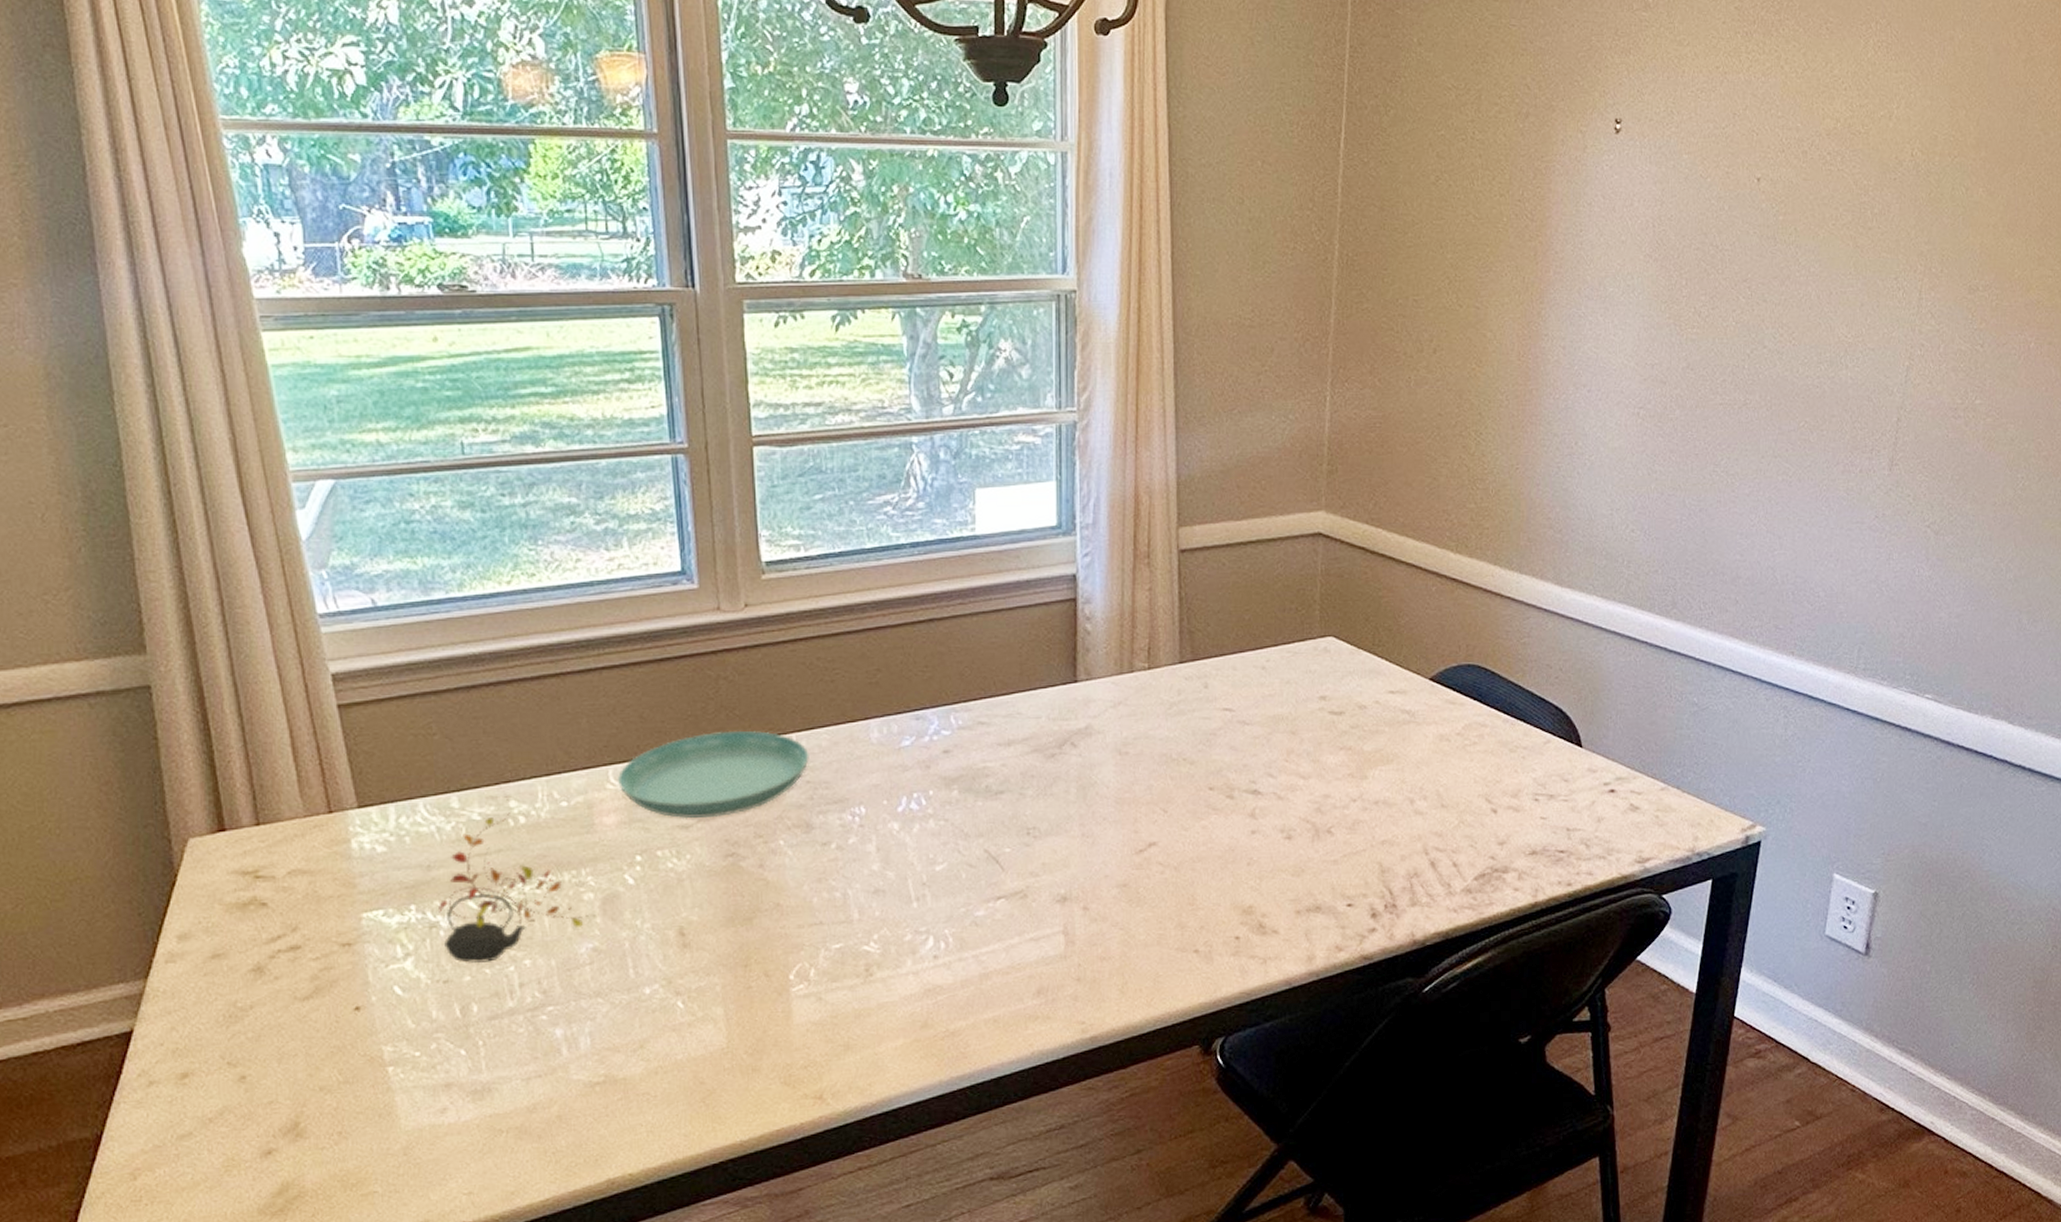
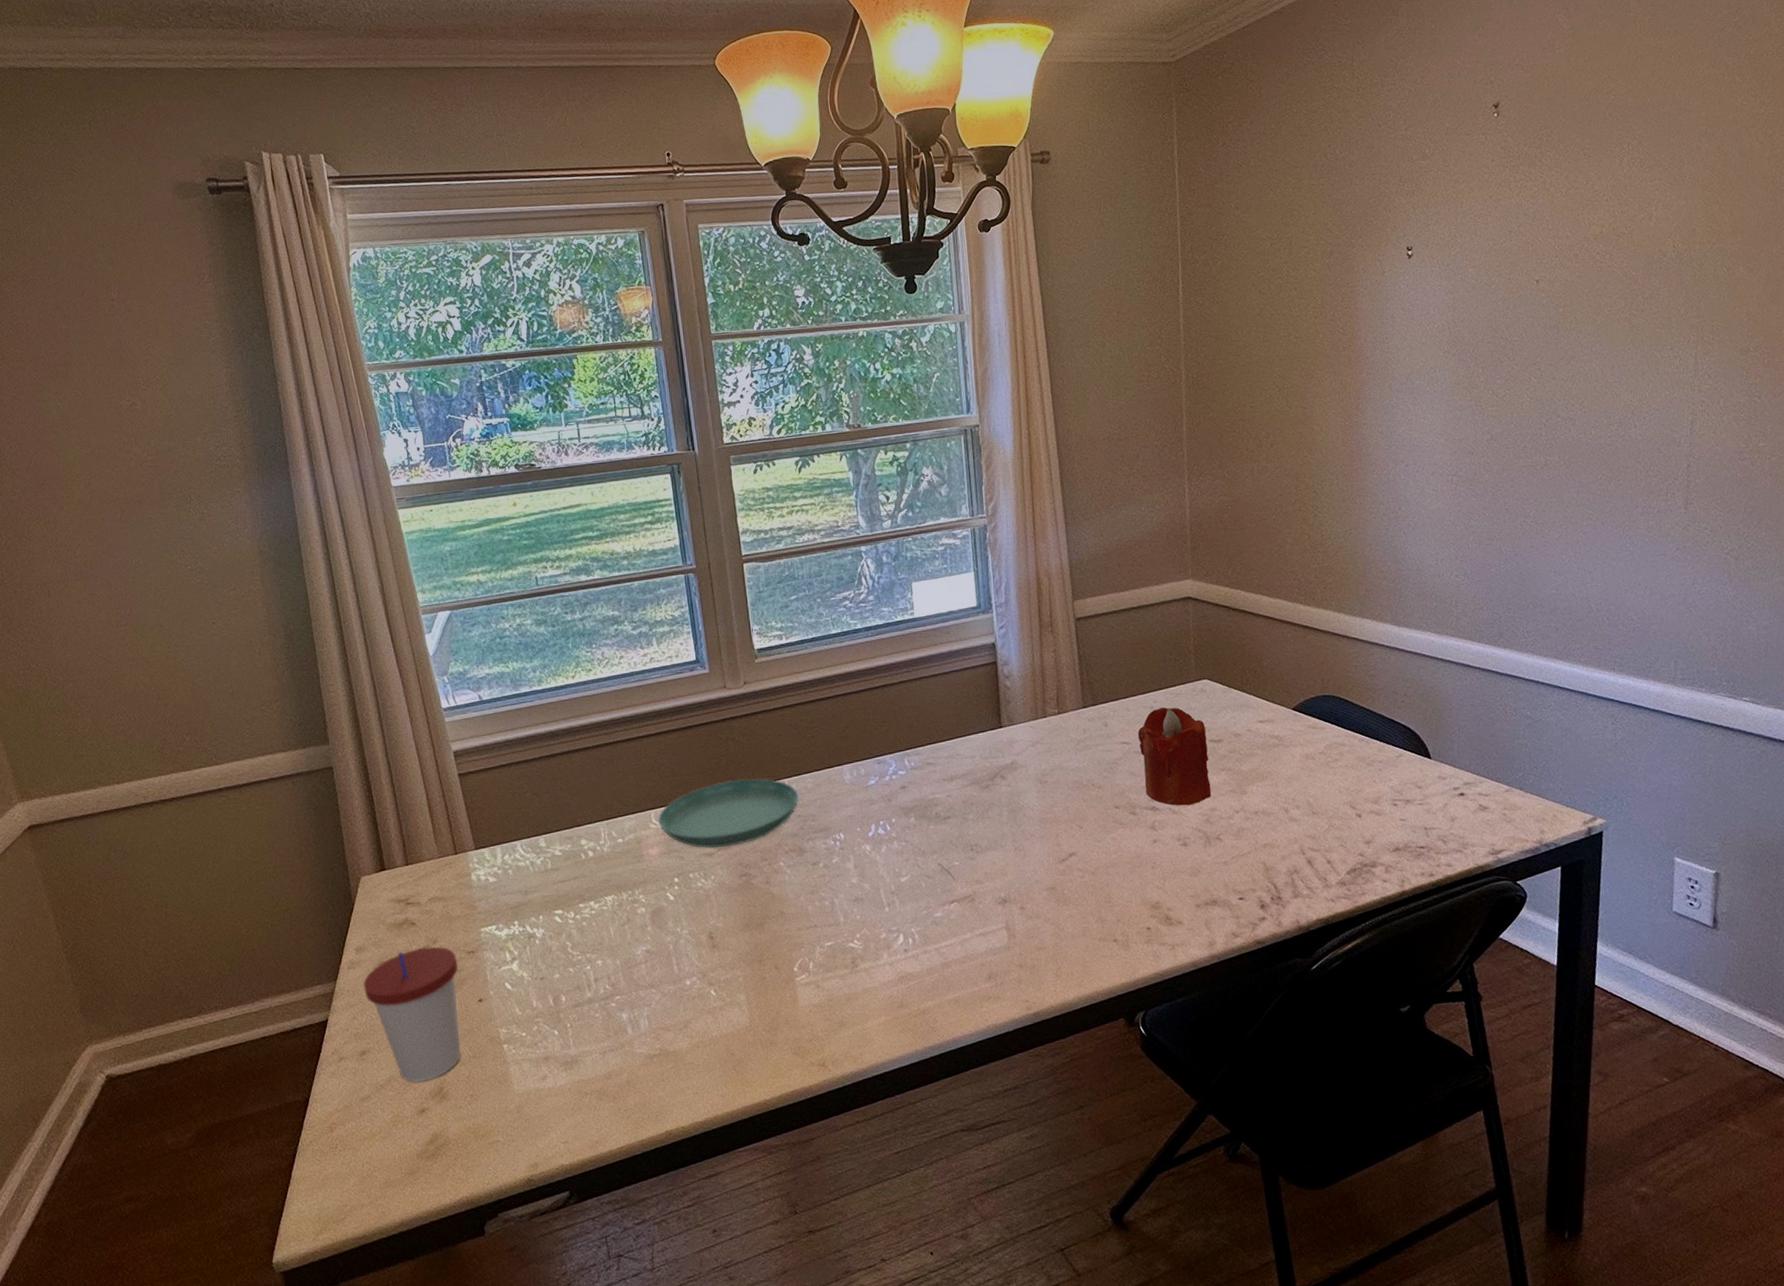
cup: none [187,935,327,1116] -> present [363,946,461,1083]
teapot: present [439,777,596,964] -> none [534,823,647,965]
candle: none [1244,668,1326,790] -> present [1137,707,1211,806]

